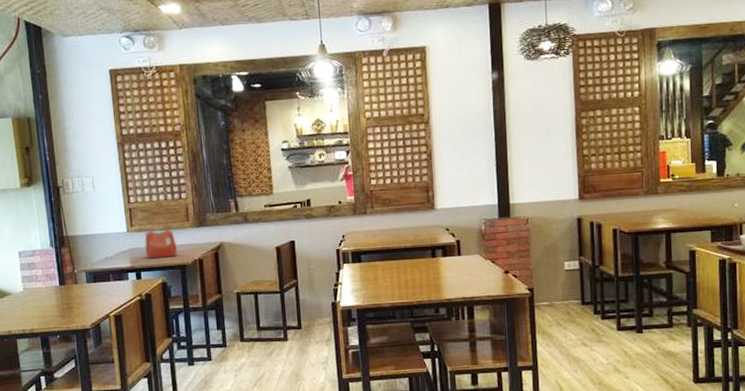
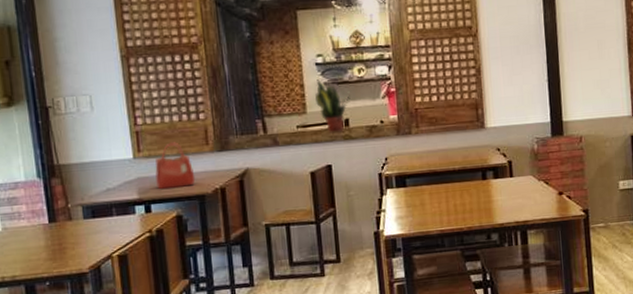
potted plant: none [281,163,312,212] -> present [315,79,351,133]

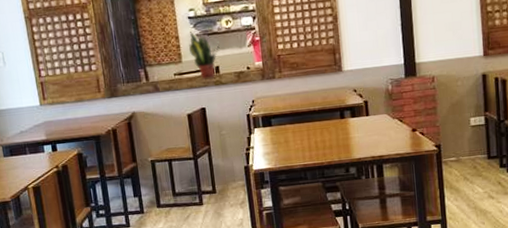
handbag: present [155,142,196,190] -> none [58,90,92,132]

